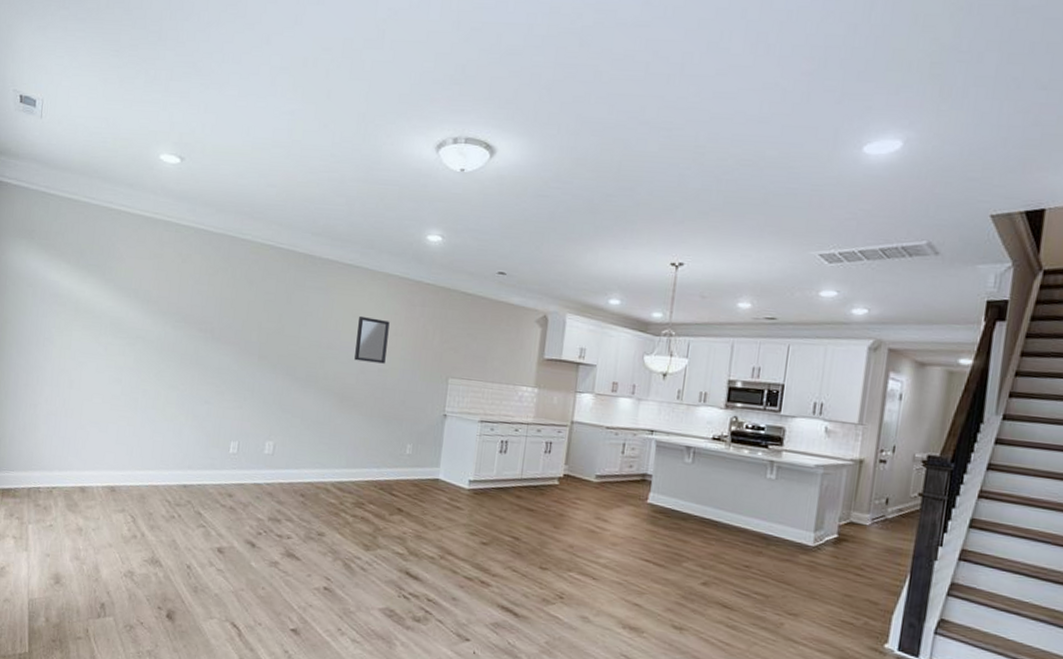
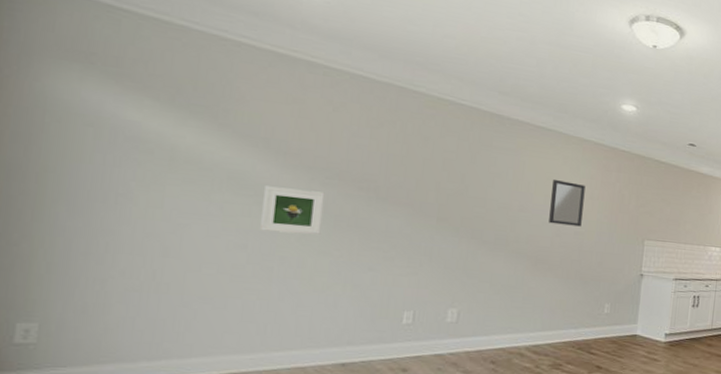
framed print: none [130,329,175,371] -> present [260,186,325,235]

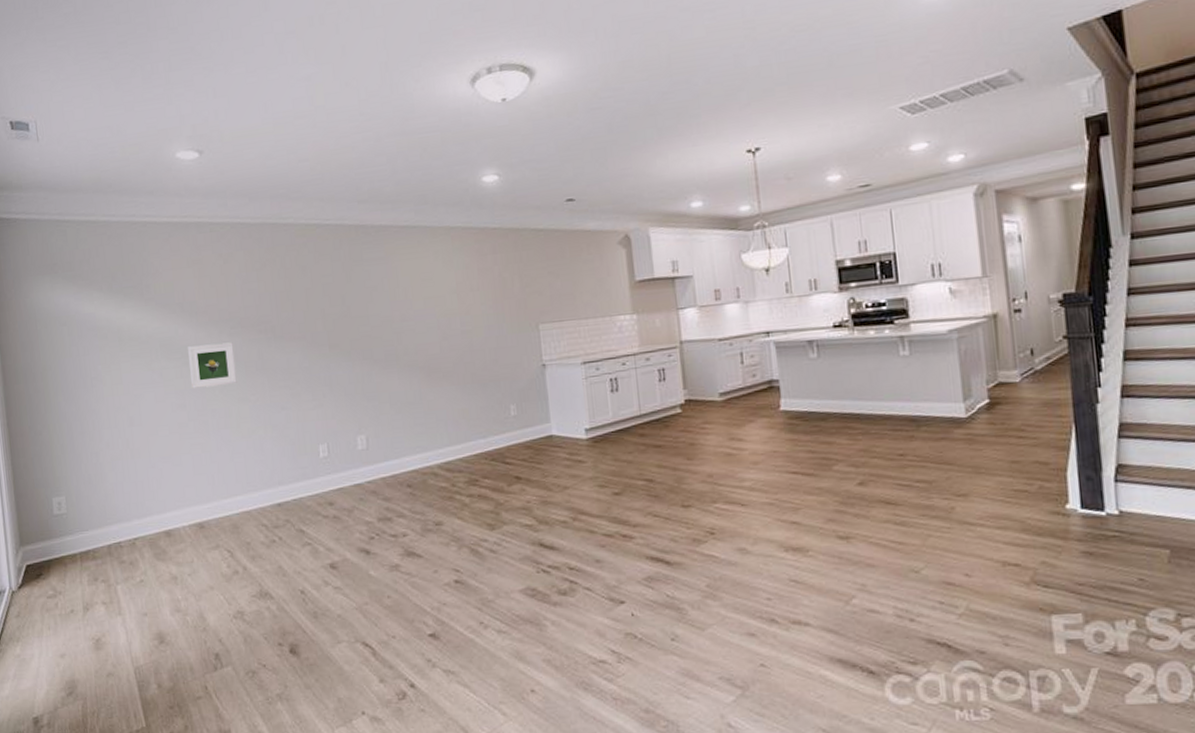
home mirror: present [549,179,586,227] -> none [428,277,467,328]

